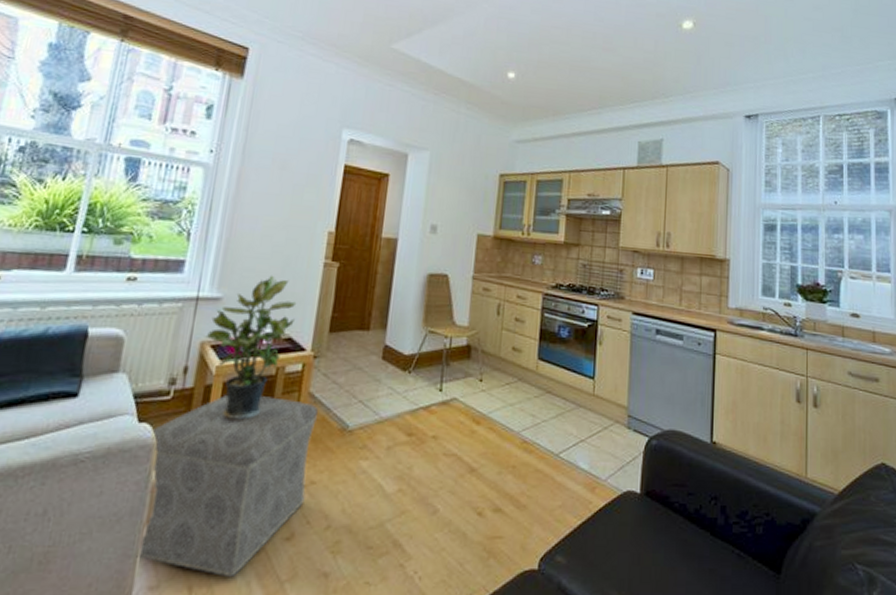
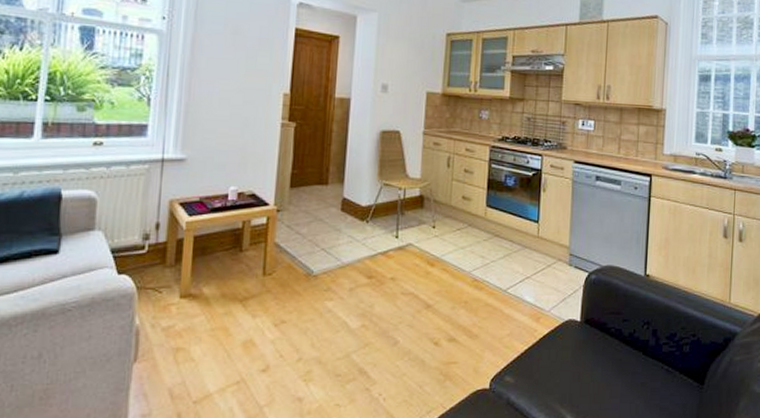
ottoman: present [136,394,318,578] -> none [128,246,284,405]
potted plant: present [207,275,297,421] -> none [175,136,258,270]

